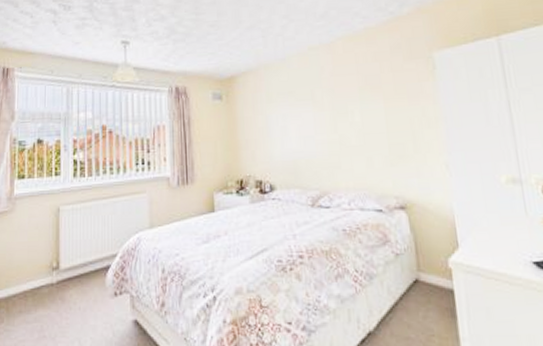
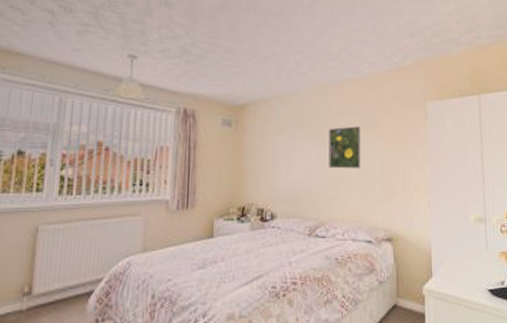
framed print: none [323,86,362,135] -> present [329,126,361,169]

